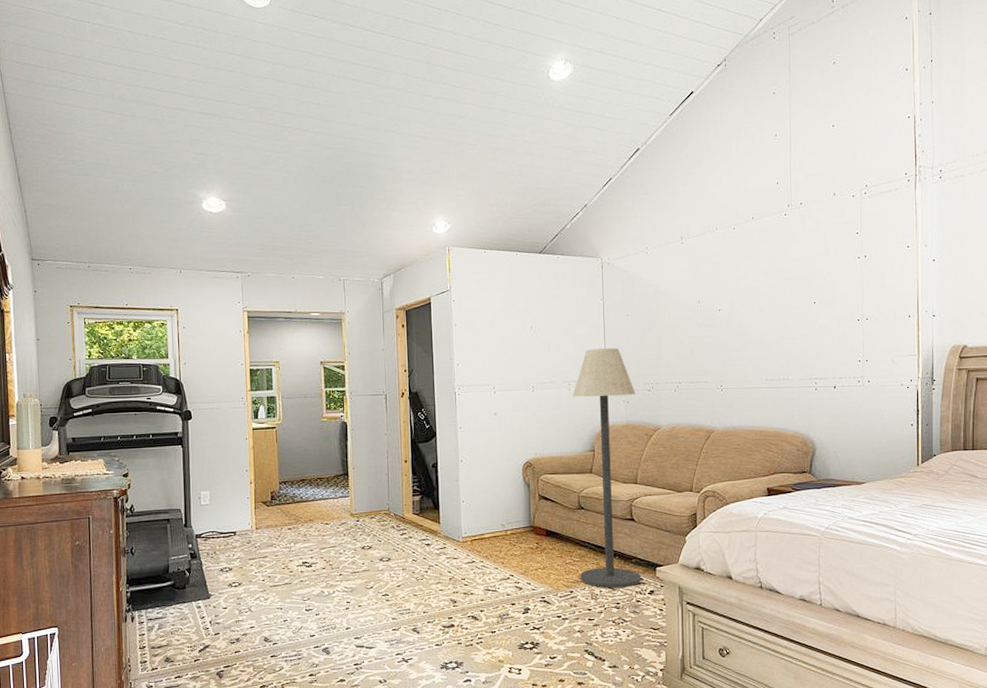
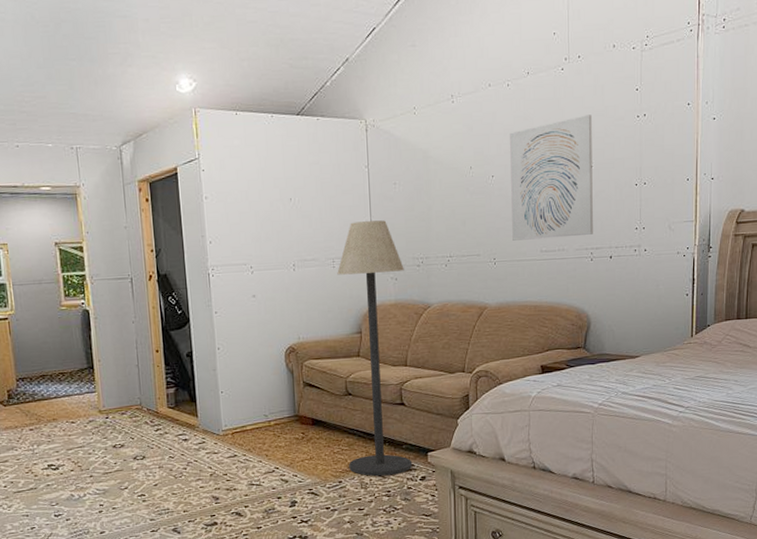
wall art: none [736,255,817,369] -> present [510,114,593,241]

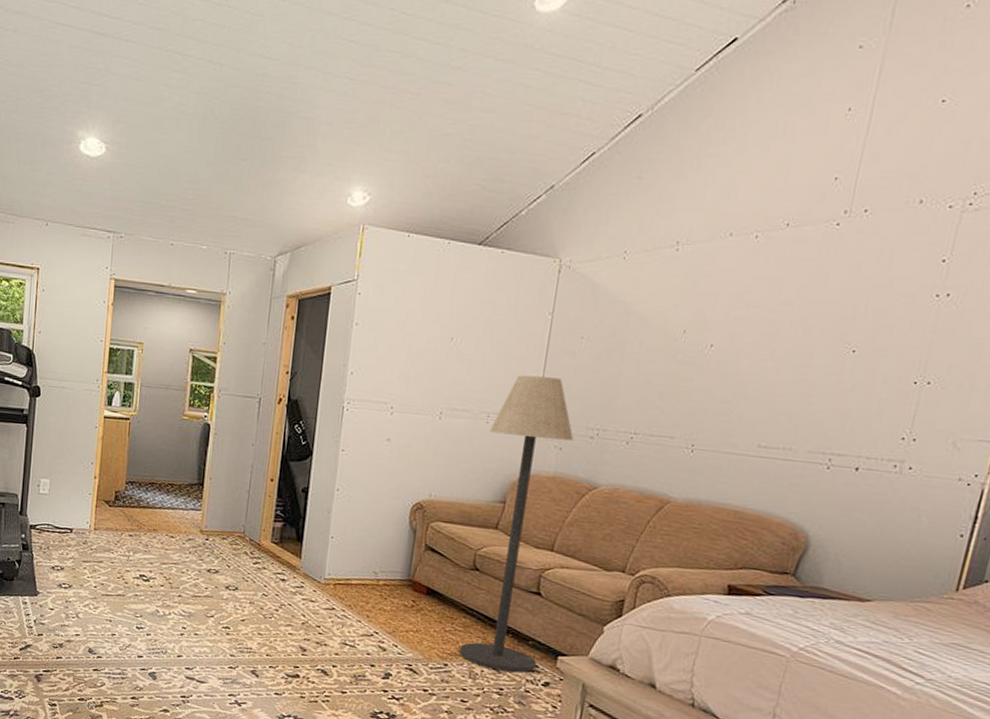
wall art: present [510,114,593,241] -> none [722,285,868,436]

